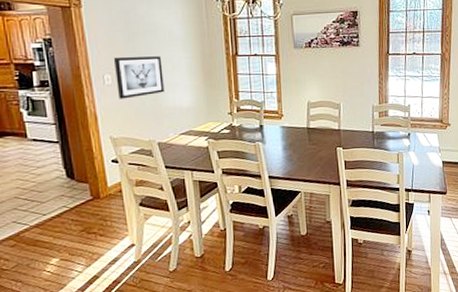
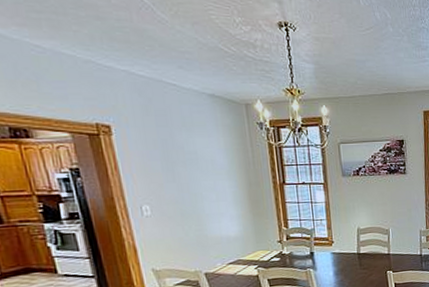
wall art: present [113,56,164,99] -> none [151,186,209,231]

